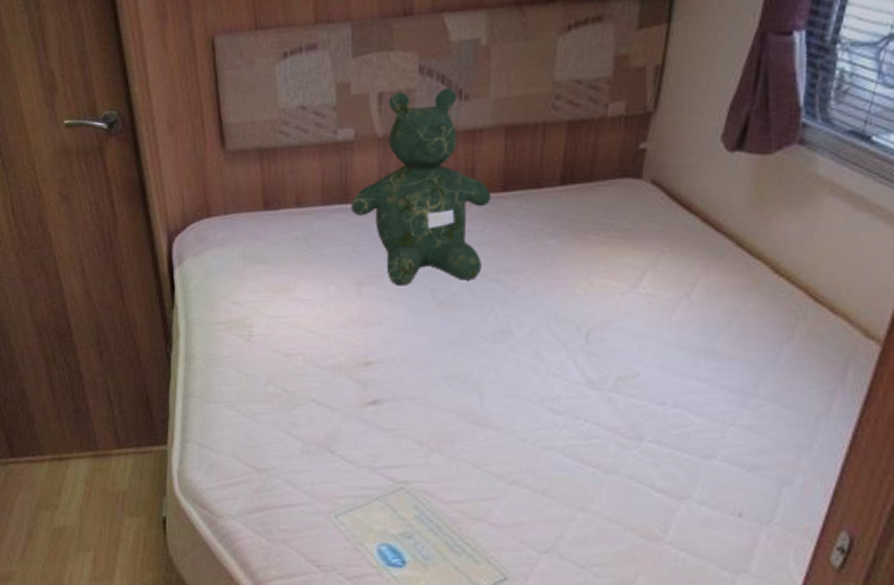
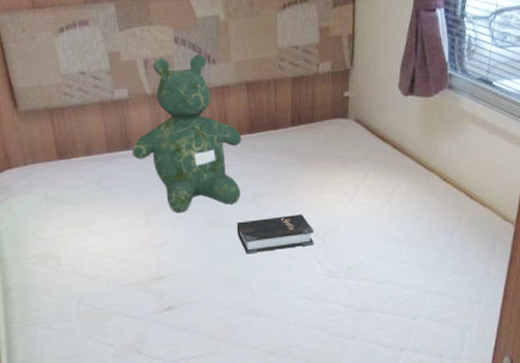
hardback book: none [470,301,575,347] -> present [236,214,314,255]

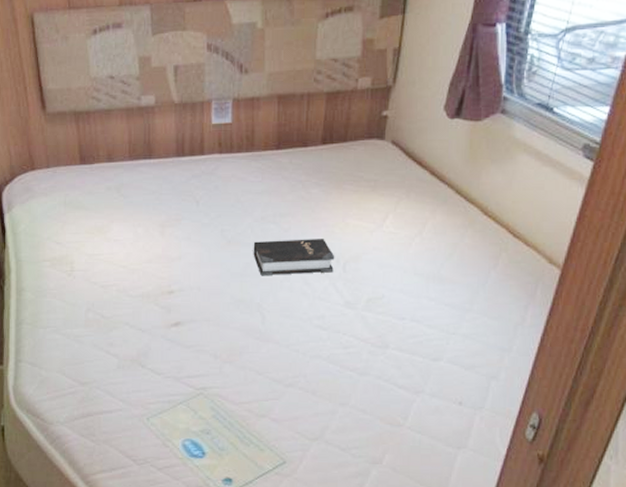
teddy bear: present [132,54,242,213] -> none [154,63,268,228]

